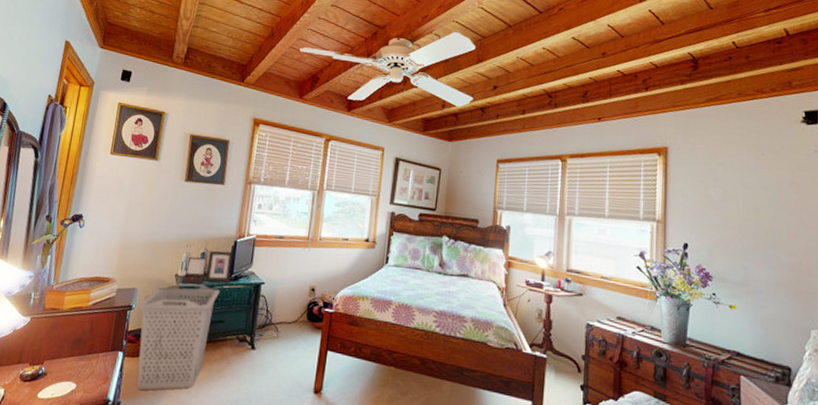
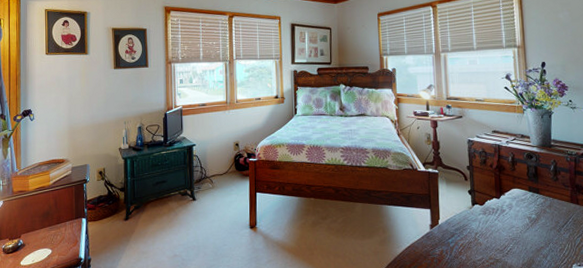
laundry basket: present [137,283,221,391] -> none [91,154,160,247]
jewelry box: present [182,256,208,285] -> none [125,131,144,155]
picture frame: present [205,251,232,282] -> none [144,123,166,150]

